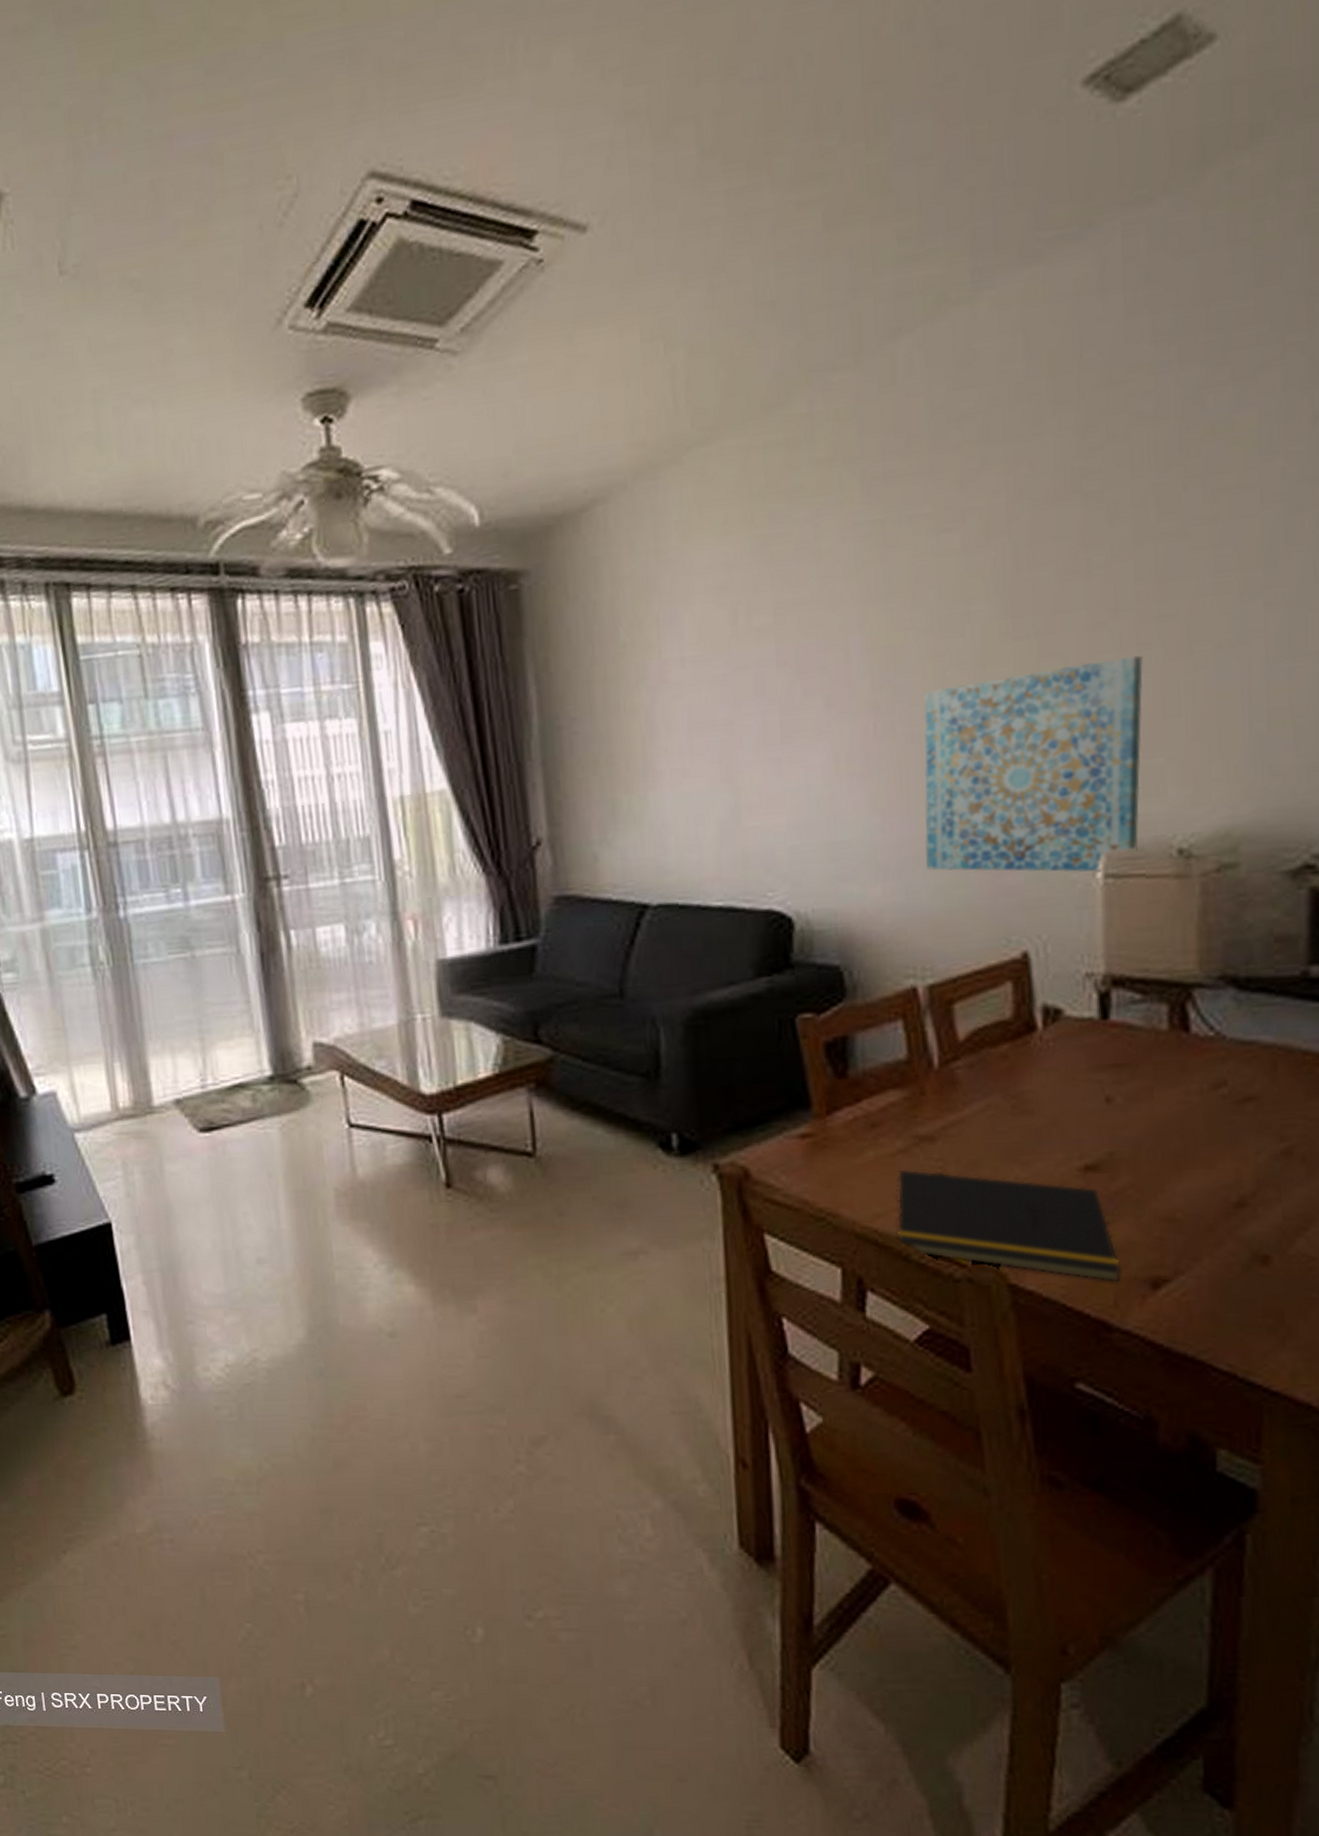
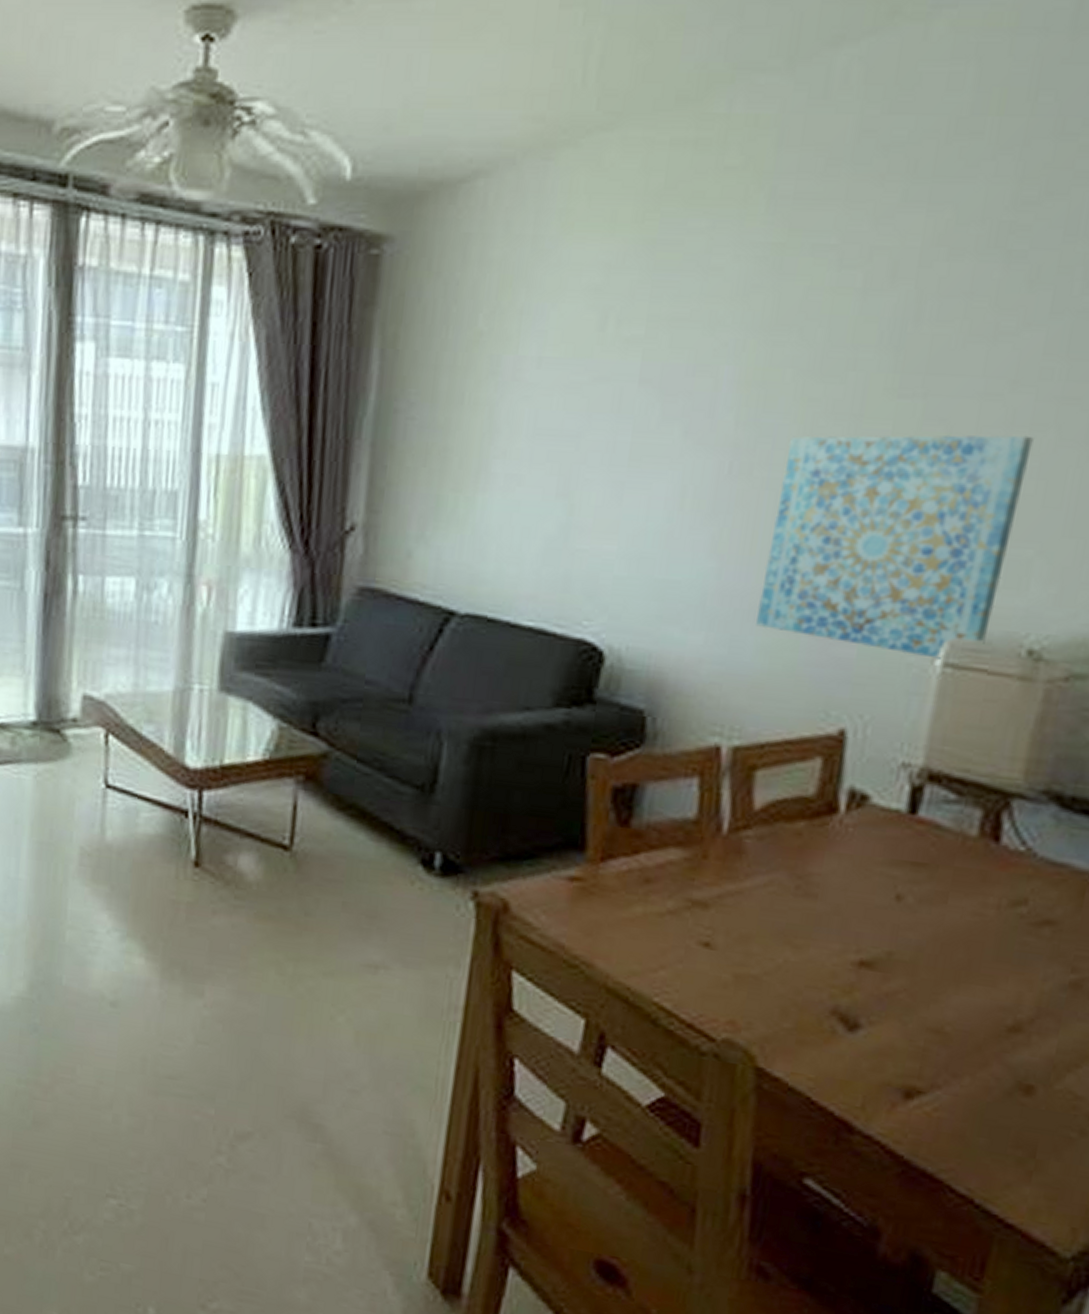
notepad: present [895,1169,1121,1283] -> none [650,930,877,1085]

